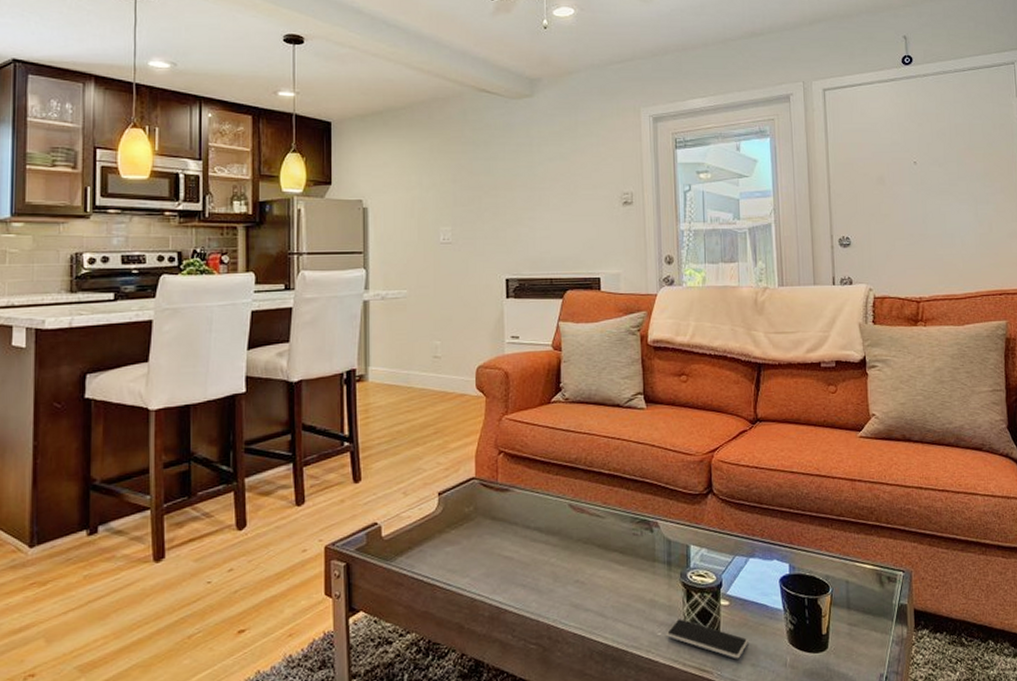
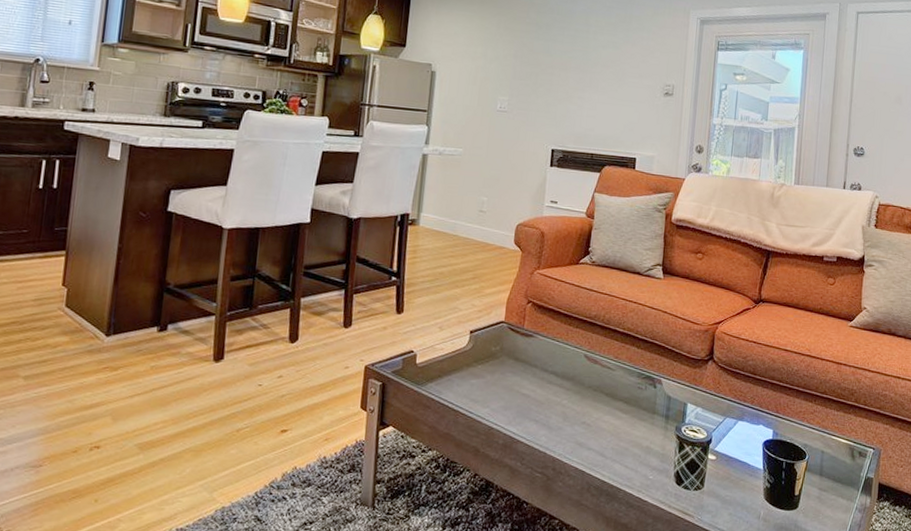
smartphone: present [666,619,748,660] -> none [657,466,729,508]

